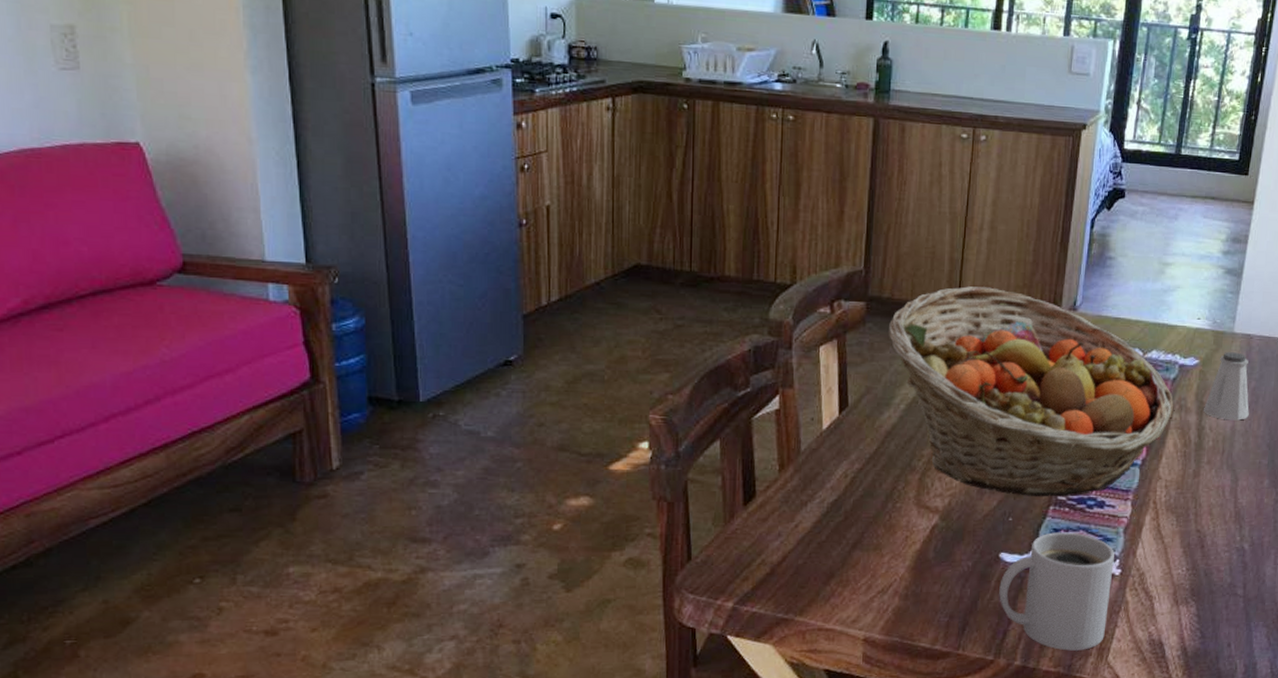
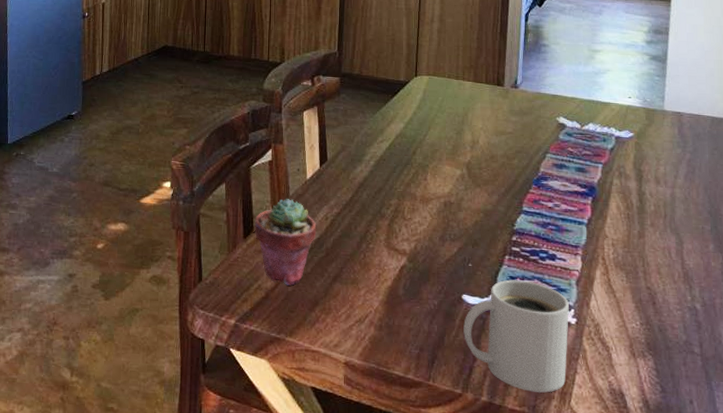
potted succulent: none [757,454,834,557] -> present [254,198,317,286]
fruit basket: present [889,286,1174,497] -> none [359,66,614,248]
saltshaker: present [1203,352,1249,421] -> none [641,127,687,189]

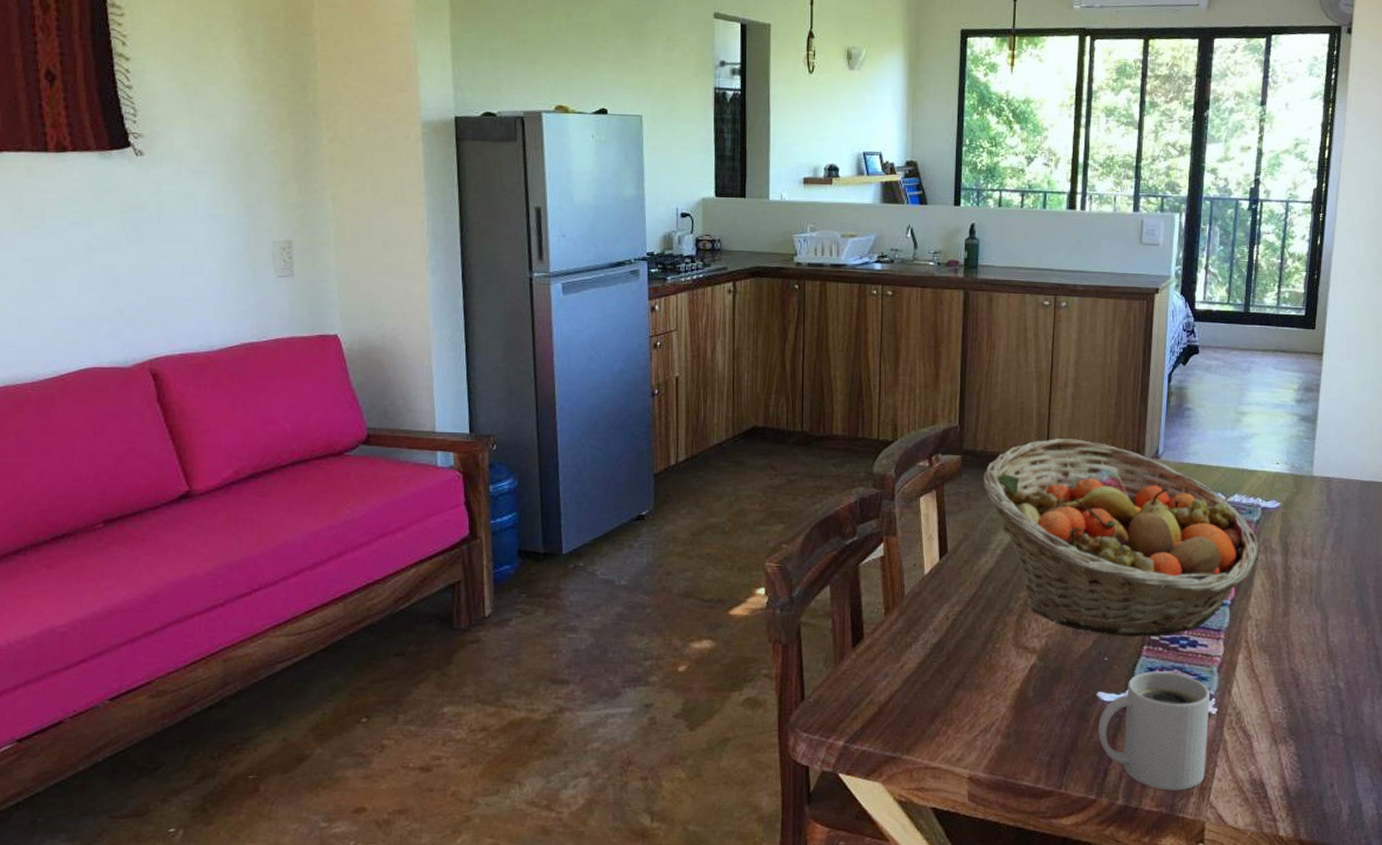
potted succulent: present [254,198,317,286] -> none [864,598,936,697]
fruit basket: none [359,66,614,248] -> present [983,439,1259,637]

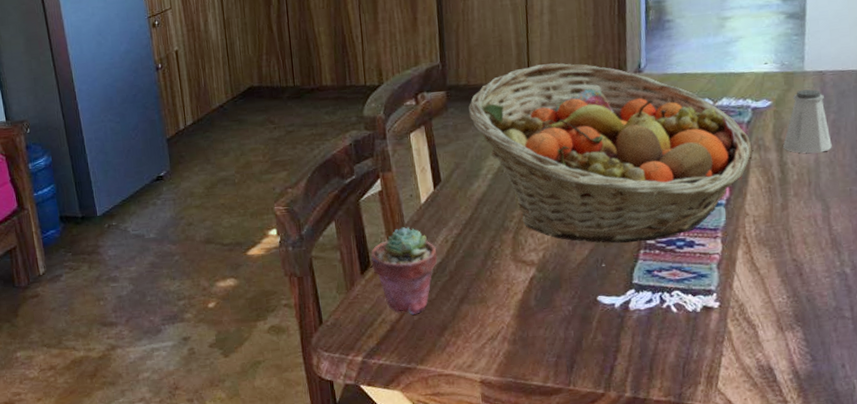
potted succulent: none [864,598,936,697] -> present [370,226,438,315]
mug: present [1098,671,1210,790] -> none [601,272,712,381]
saltshaker: none [1288,495,1334,560] -> present [782,89,832,154]

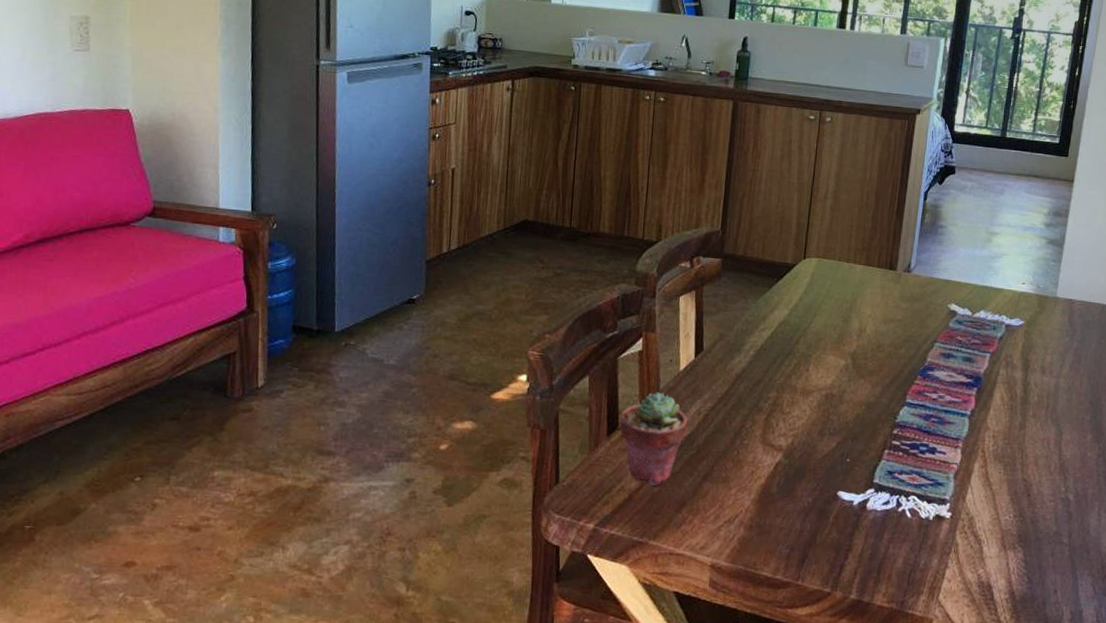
fruit basket: present [469,63,752,244] -> none [741,248,1001,442]
saltshaker: present [782,89,832,154] -> none [1028,315,1072,378]

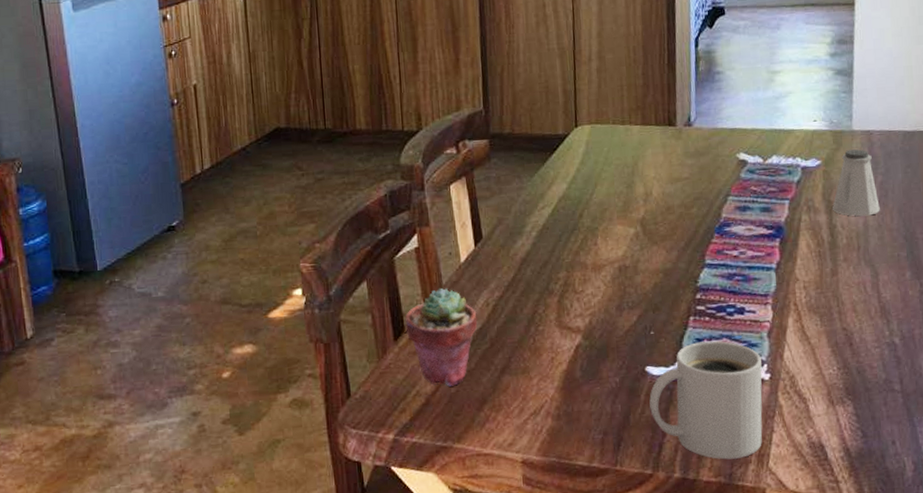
mug: none [836,474,945,588] -> present [649,340,763,460]
saltshaker: none [1028,315,1072,378] -> present [832,149,880,217]

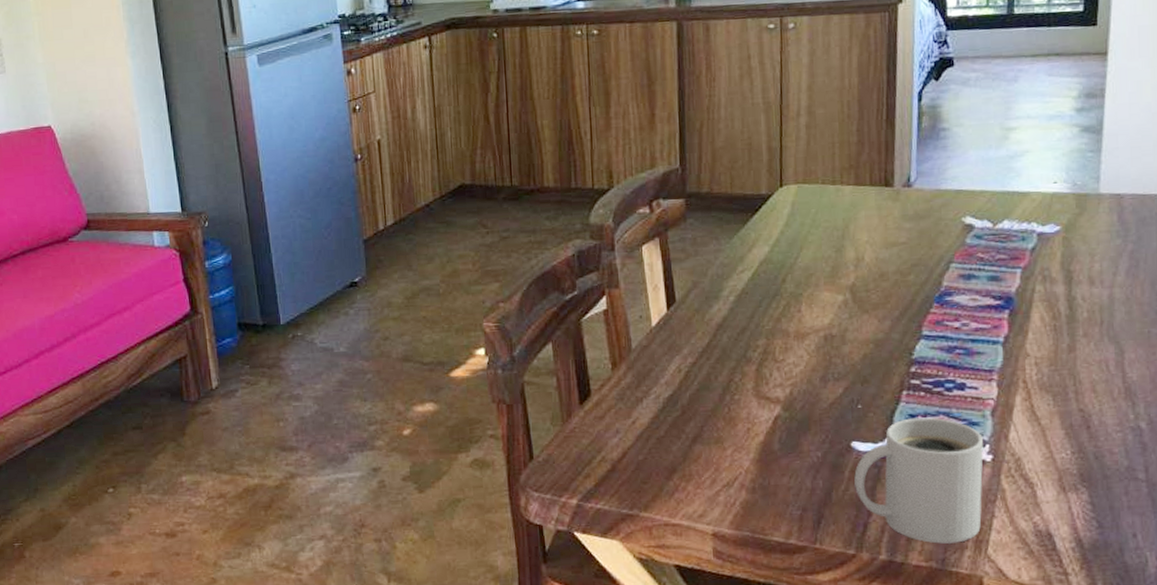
potted succulent: present [405,287,478,387] -> none [591,351,669,453]
saltshaker: present [832,149,880,217] -> none [1071,214,1129,289]

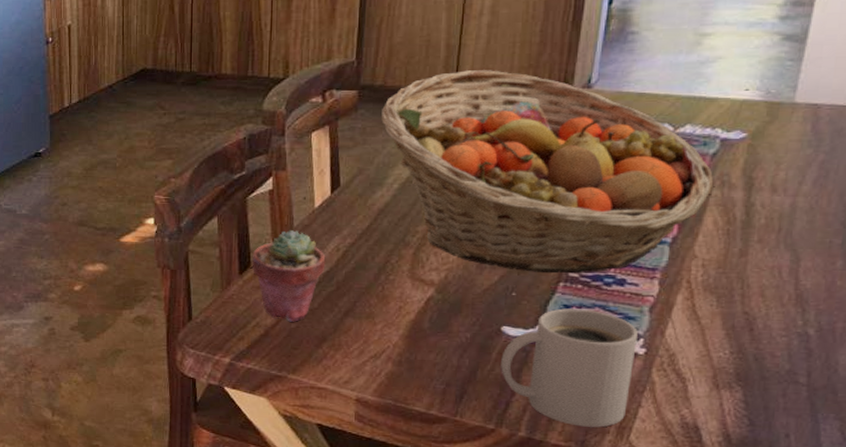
potted succulent: none [591,351,669,453] -> present [252,229,326,322]
fruit basket: none [710,172,1036,383] -> present [381,70,714,274]

